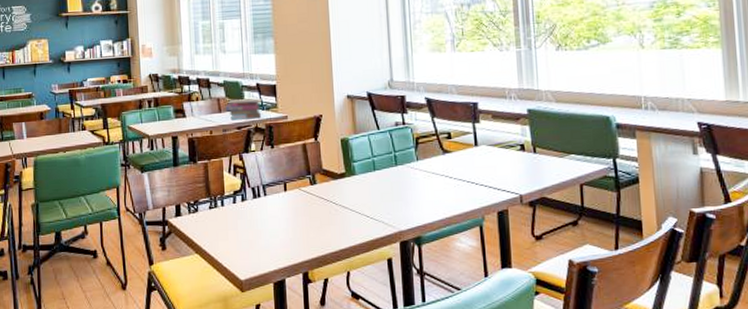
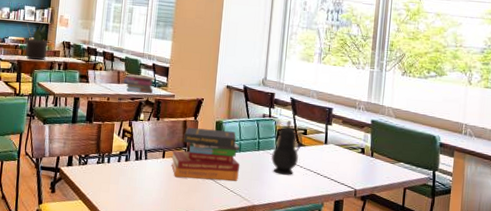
planter: none [105,58,134,100] -> present [25,23,48,60]
books: none [294,148,378,212] -> present [171,127,240,181]
coffeepot: none [412,125,448,190] -> present [270,120,303,175]

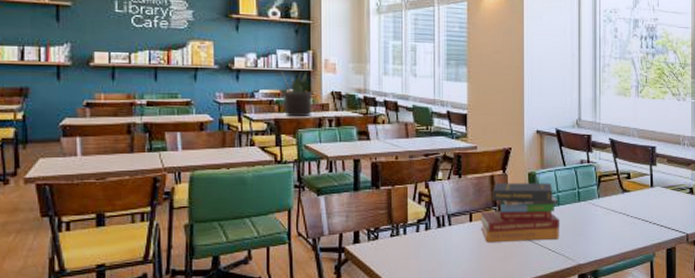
books: present [124,73,155,94] -> none [414,125,451,148]
coffeepot: present [270,120,303,175] -> none [593,165,627,226]

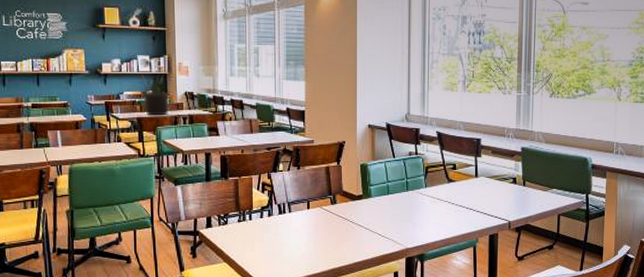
books: present [480,183,560,243] -> none [317,174,390,228]

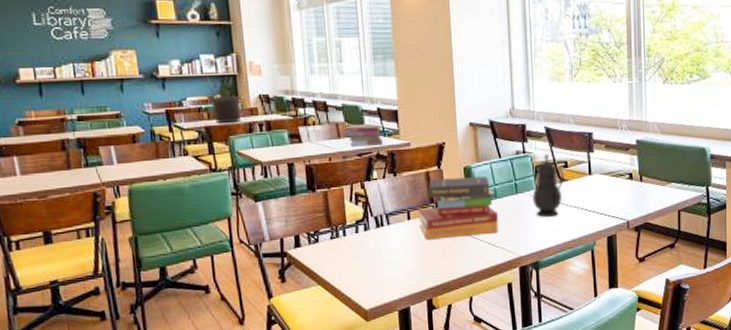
books: none [257,121,290,142] -> present [345,123,383,147]
books: none [317,174,390,228] -> present [417,176,499,240]
coffeepot: none [421,156,453,214] -> present [531,154,565,217]

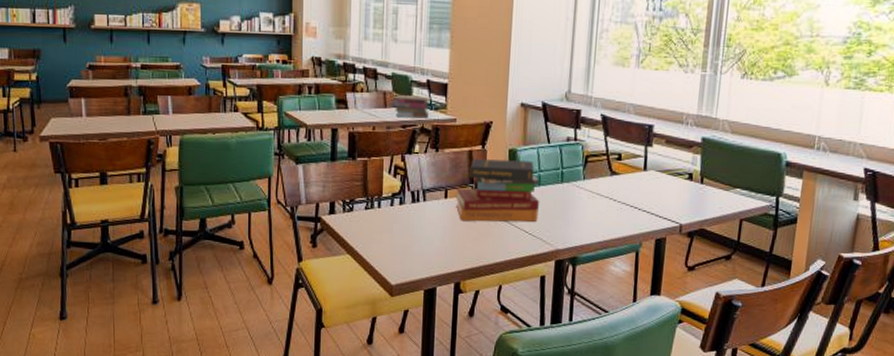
planter: present [206,76,242,123] -> none [263,35,293,83]
coffeepot: present [531,154,565,217] -> none [577,143,617,211]

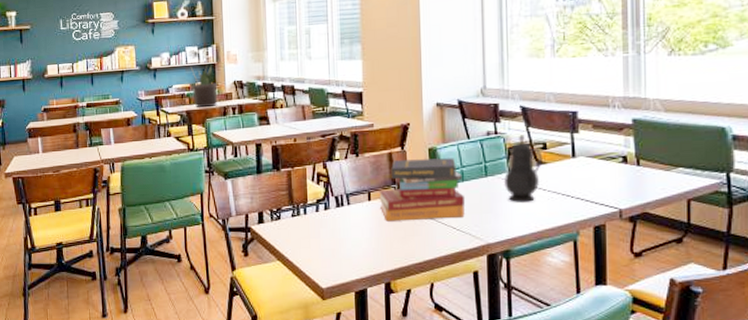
planter: none [263,35,293,83] -> present [190,65,218,107]
books: present [392,94,430,119] -> none [311,105,347,129]
coffeepot: none [577,143,617,211] -> present [503,134,543,202]

